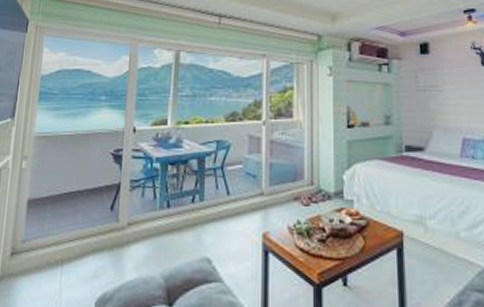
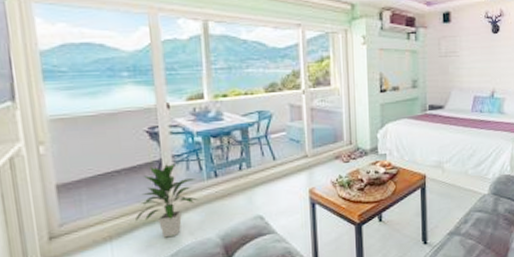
indoor plant: none [87,189,150,270] -> present [135,164,199,238]

